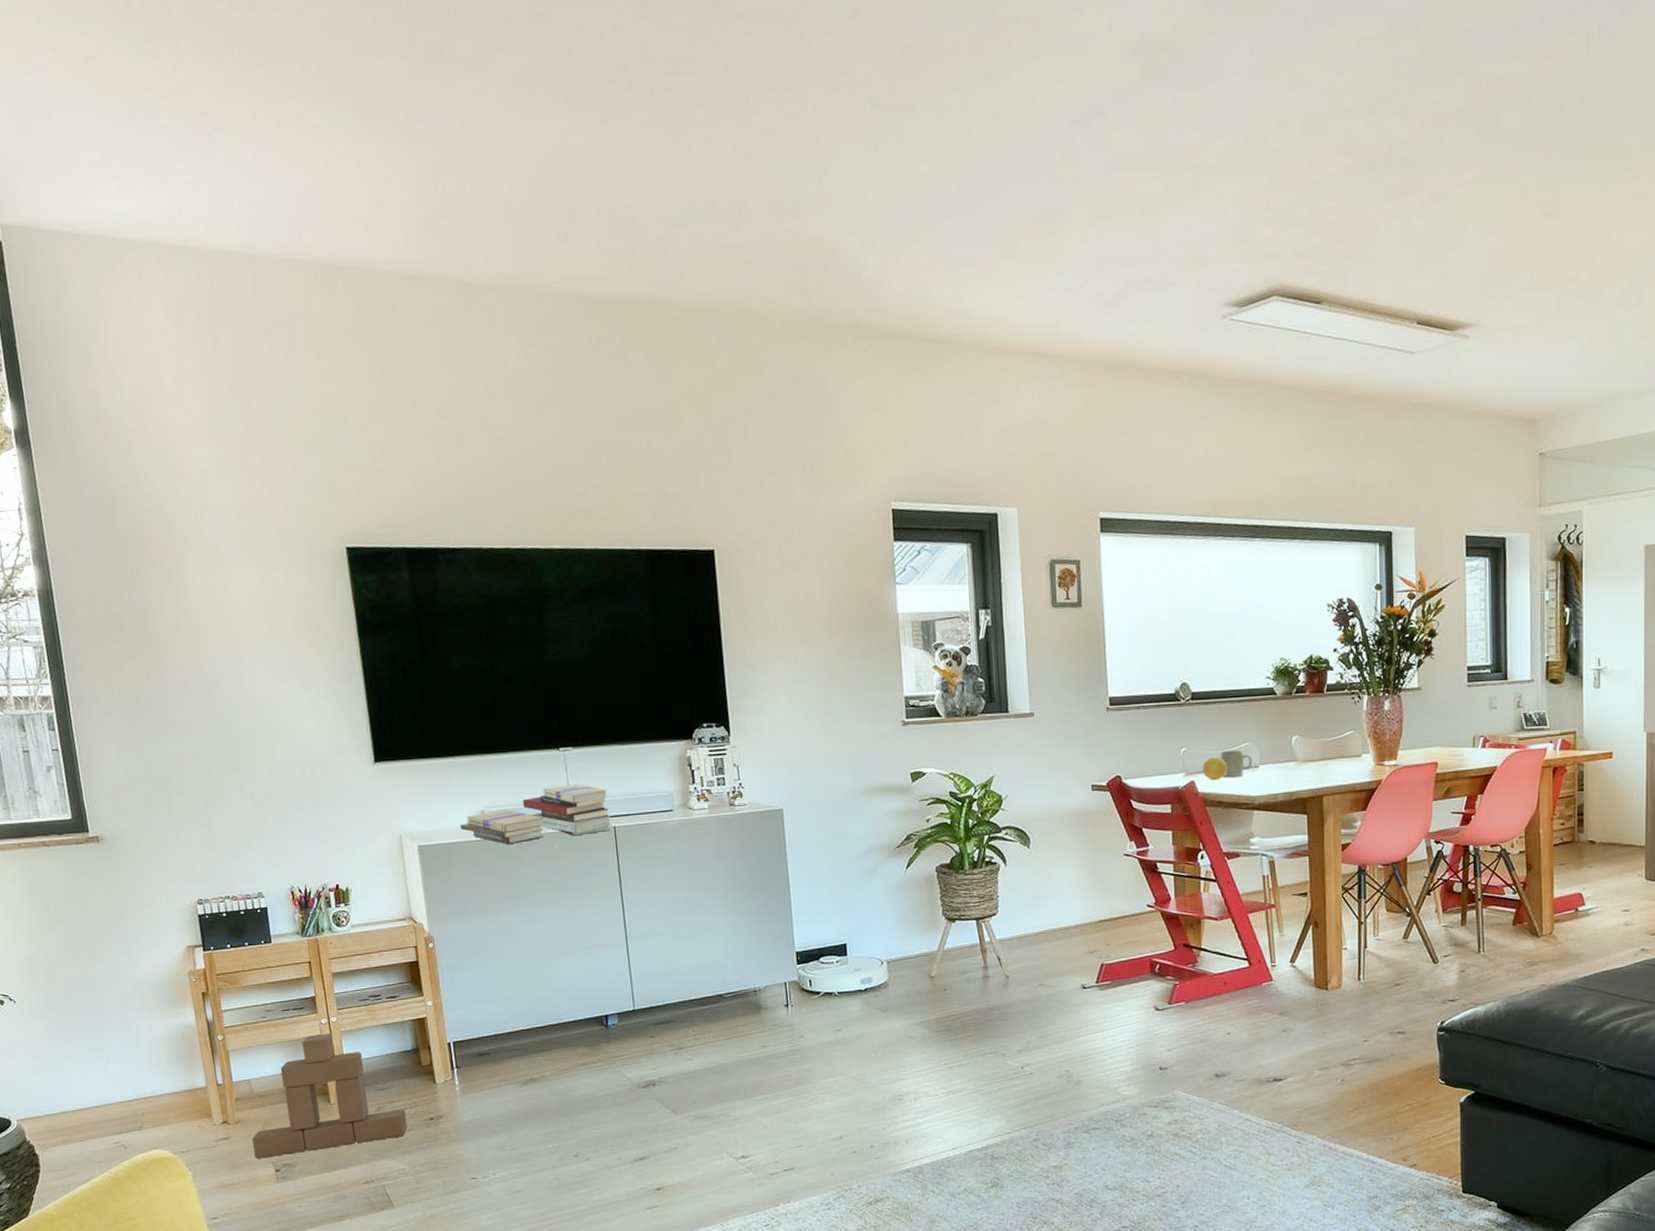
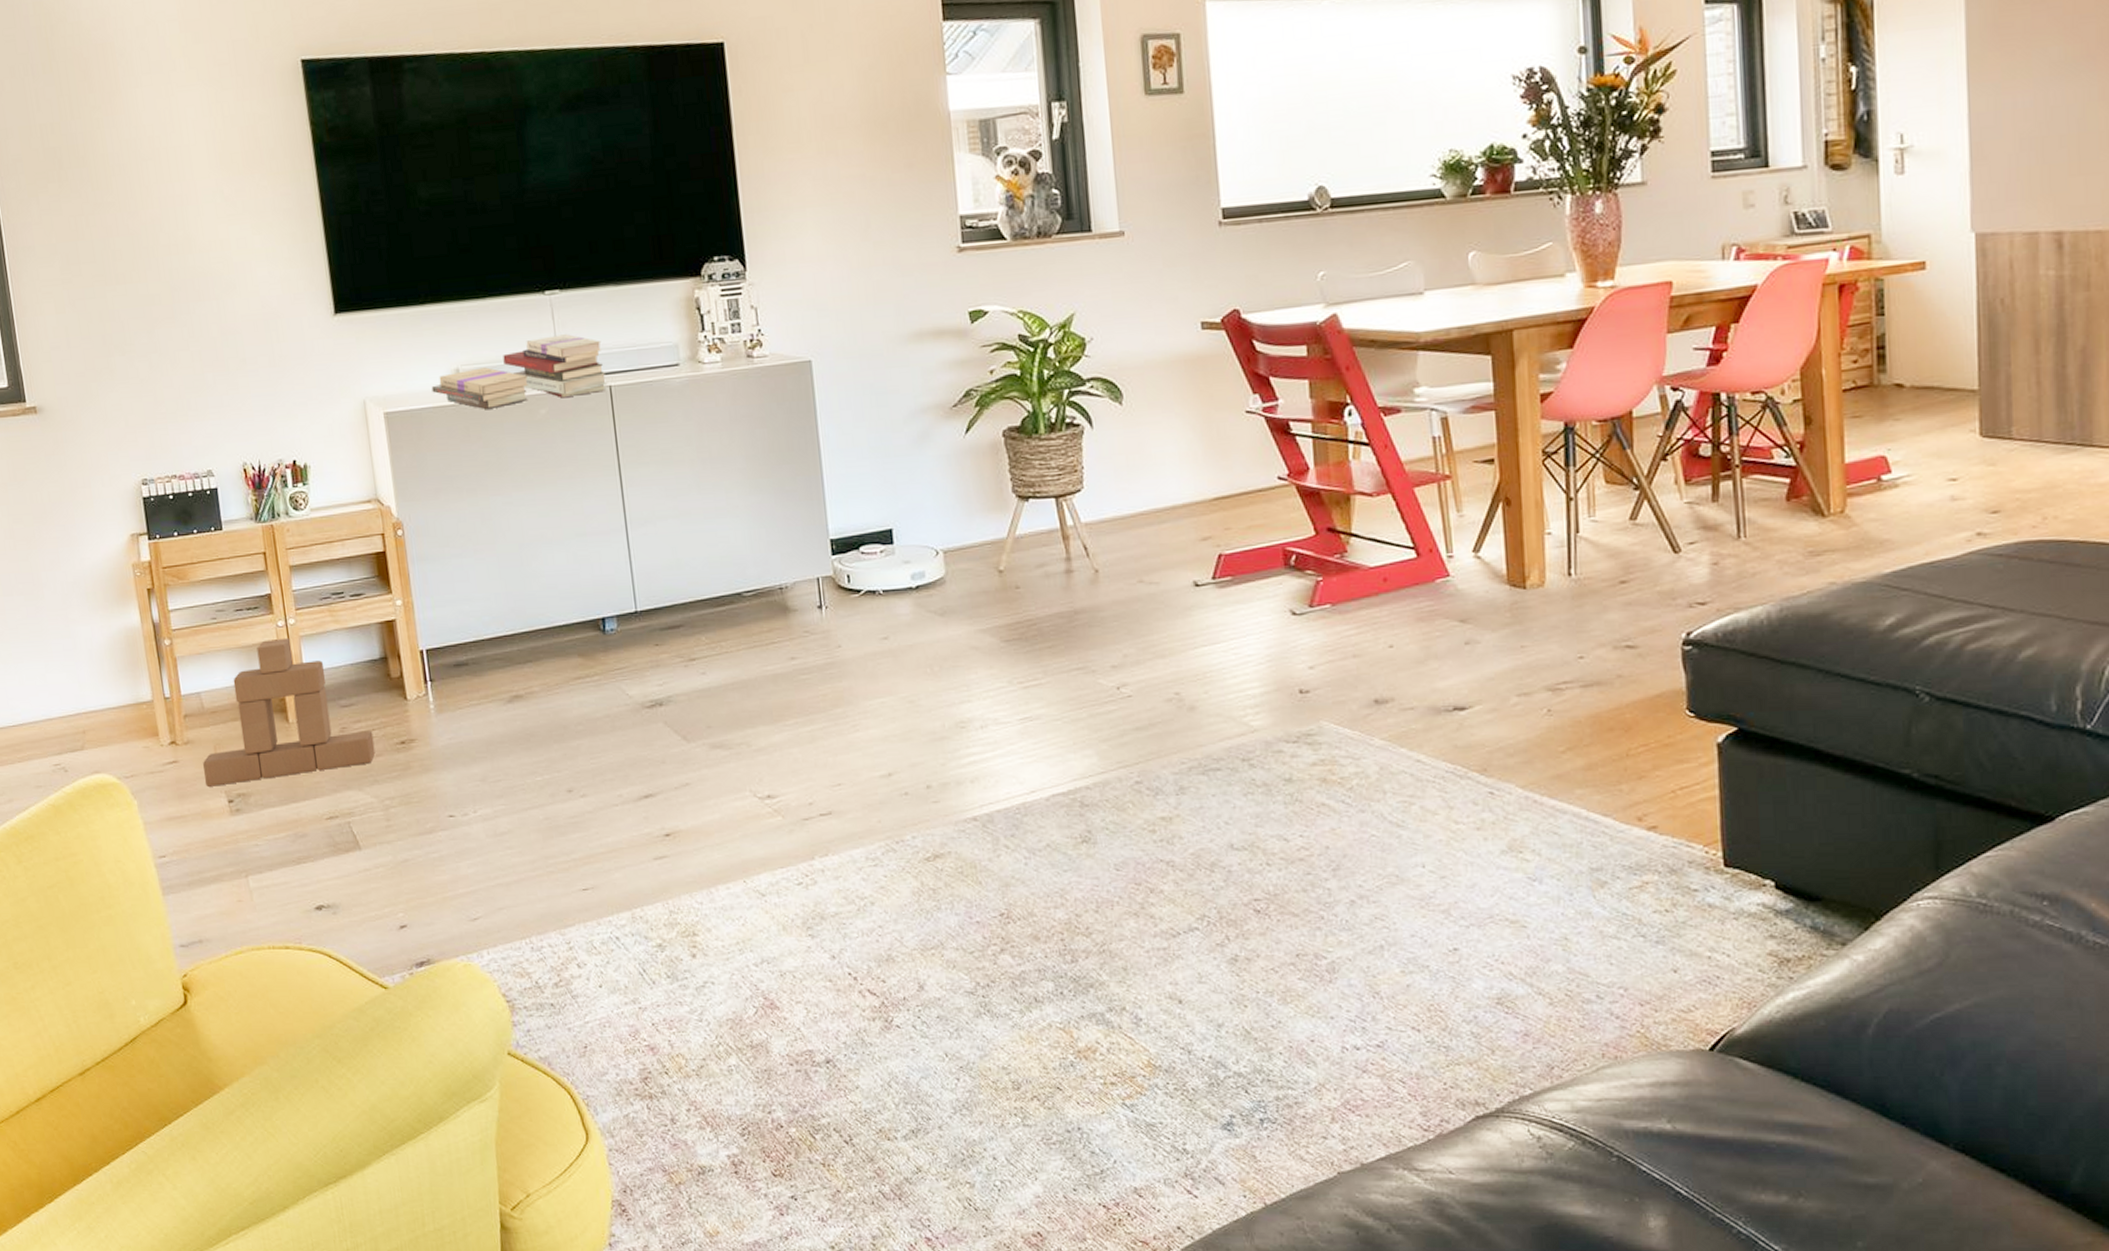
fruit: present [1202,757,1227,780] -> none [1348,281,1381,313]
mug: present [1220,750,1253,777] -> none [1371,272,1416,308]

